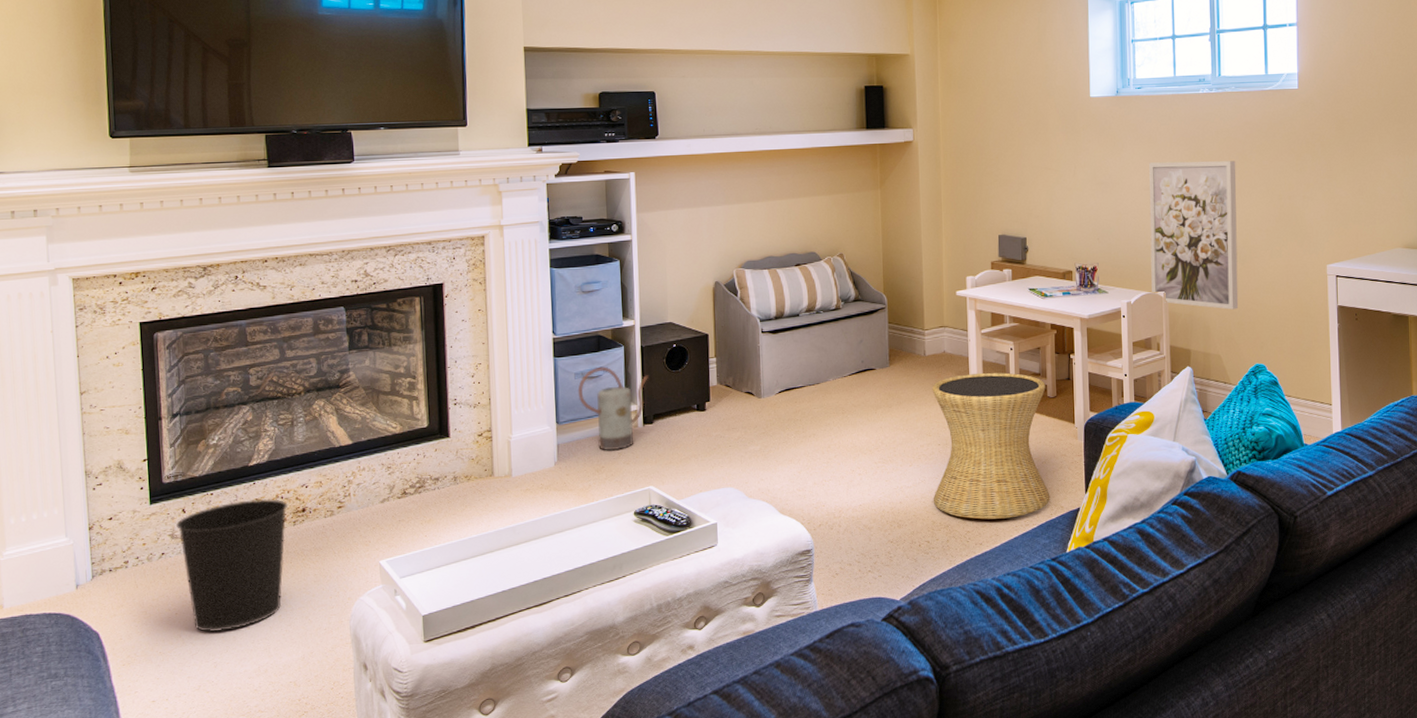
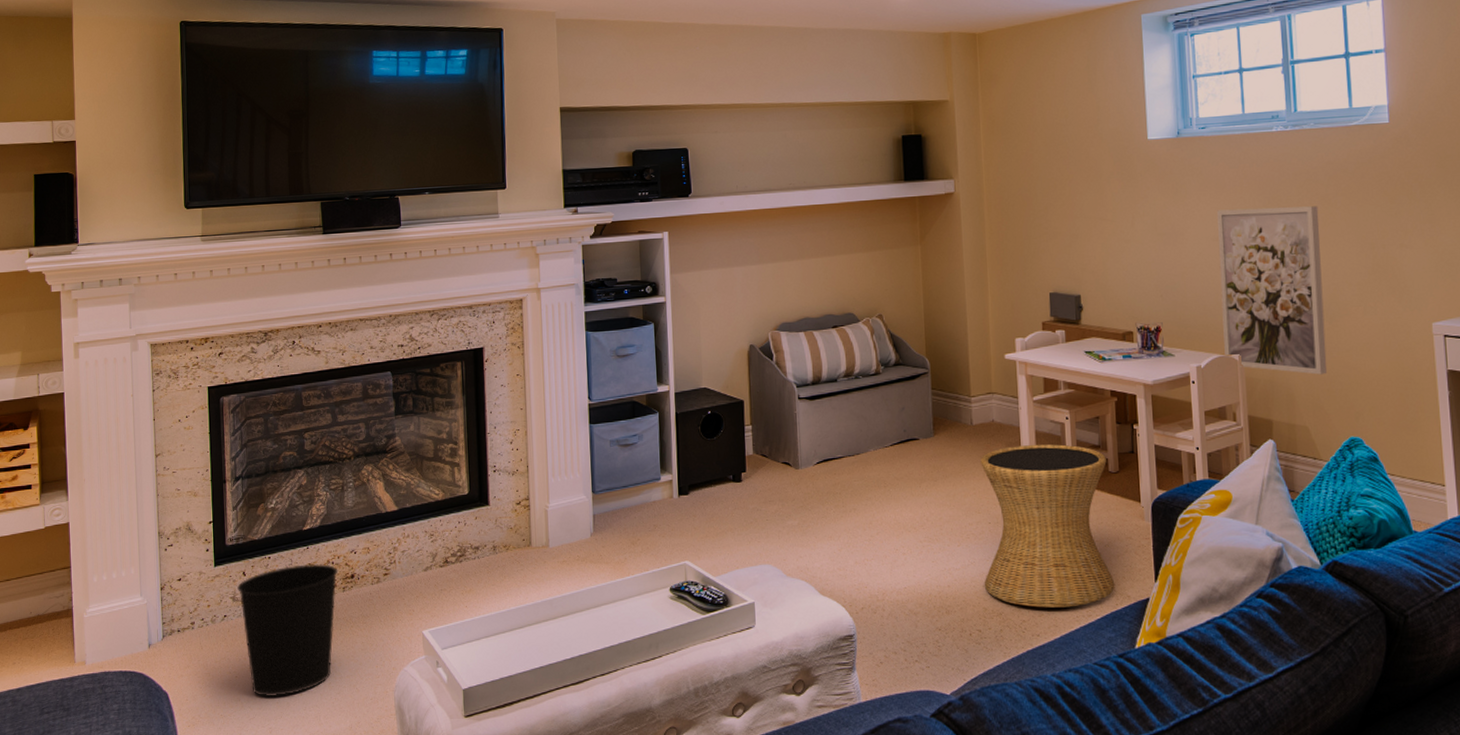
watering can: present [577,366,648,451] -> none [613,434,683,523]

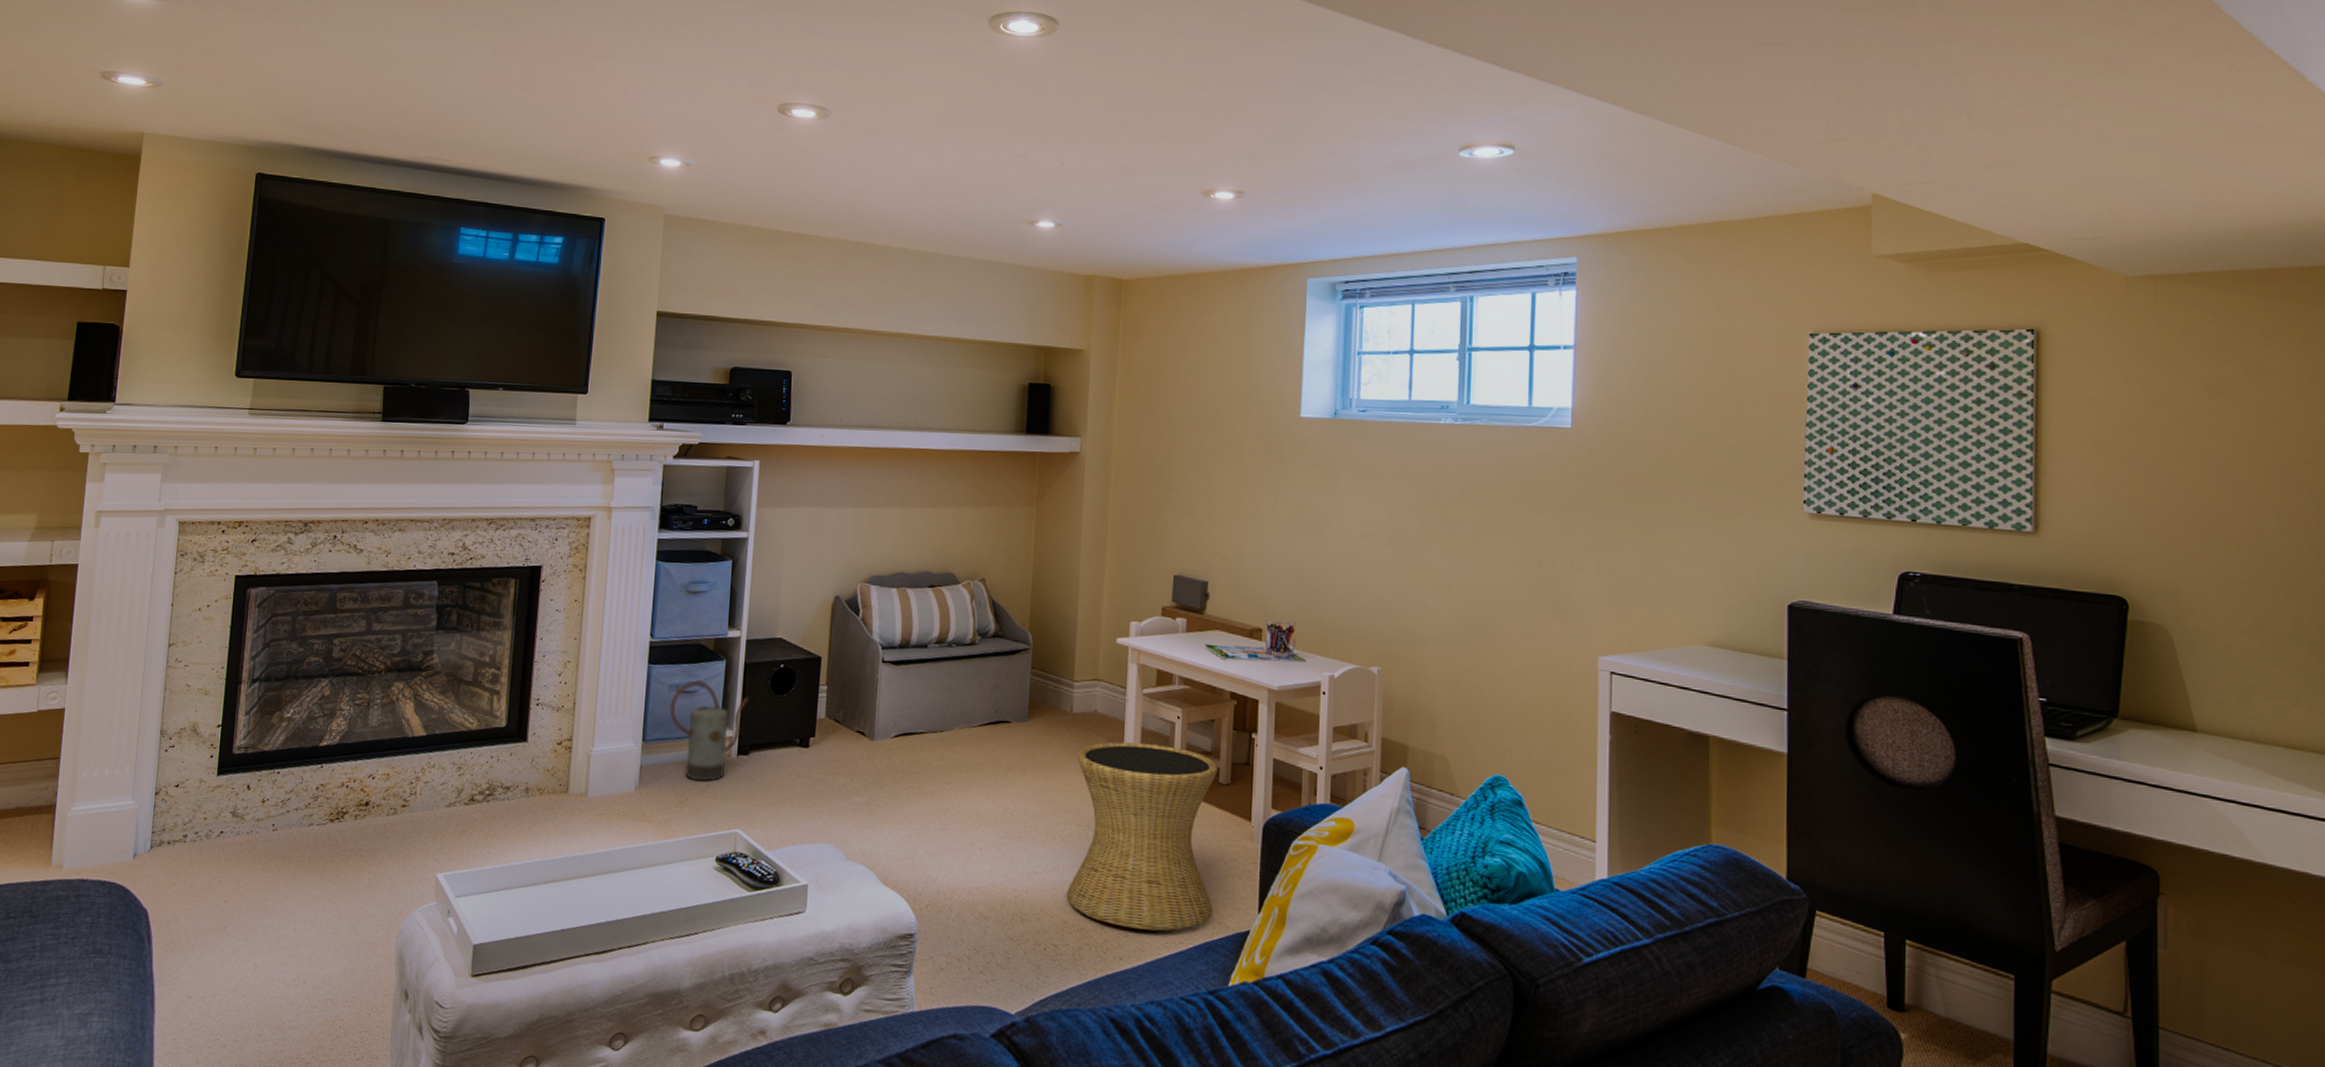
wastebasket: present [237,563,338,697] -> none [239,784,352,930]
watering can: none [613,434,683,523] -> present [669,680,749,782]
wall art: present [1217,206,1328,375] -> none [1362,504,1483,701]

